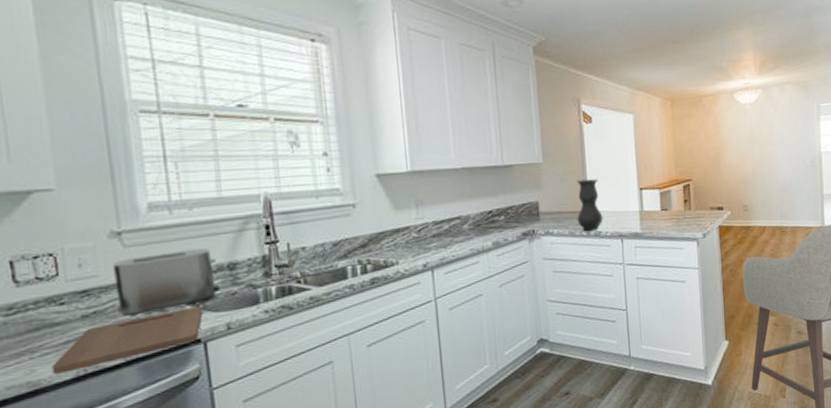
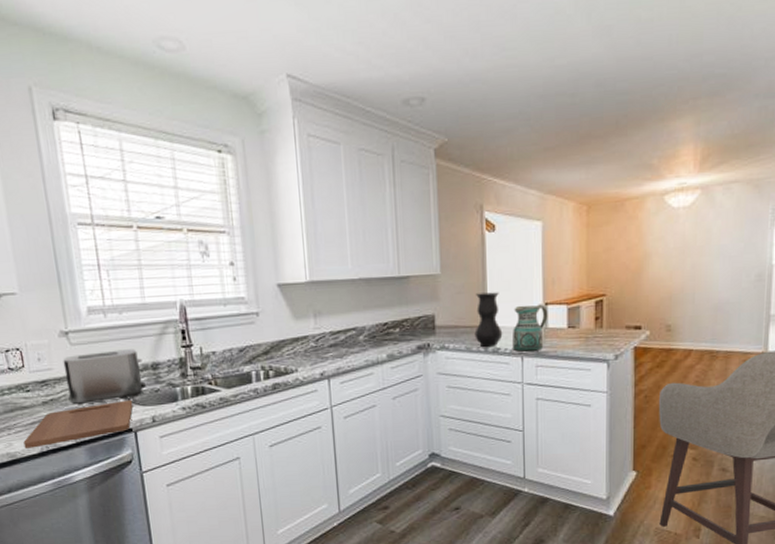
ceramic pitcher: none [612,189,643,234] -> present [511,304,548,352]

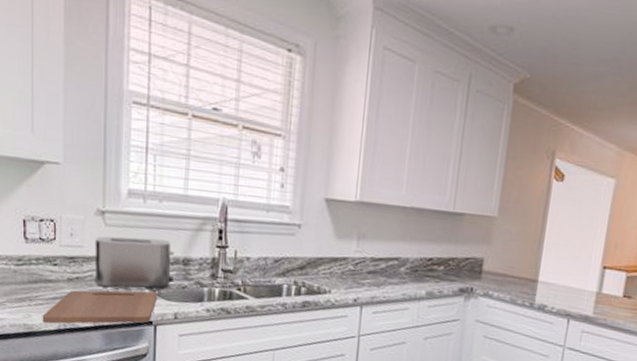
vase: present [474,292,503,348] -> none [522,243,556,304]
ceramic pitcher: present [511,304,548,352] -> none [559,264,605,316]

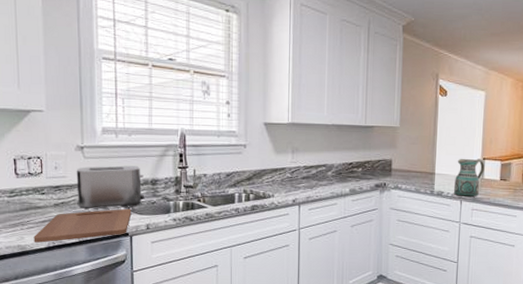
ceramic pitcher: none [559,264,605,316] -> present [453,158,485,197]

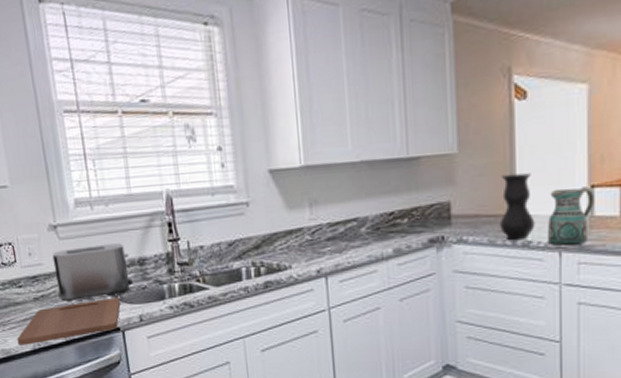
vase: none [423,145,447,191] -> present [499,173,535,241]

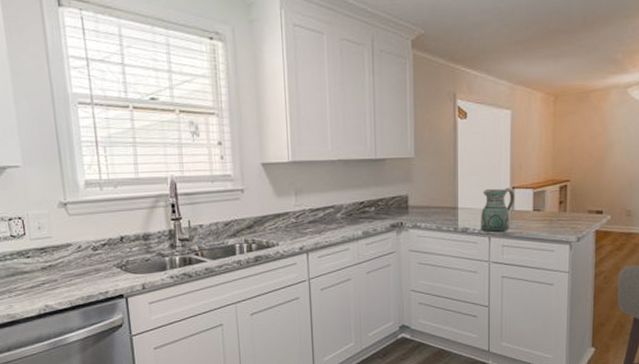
cutting board: present [17,297,121,345] -> none [23,267,125,310]
toaster: present [52,243,133,303] -> none [61,220,137,272]
vase: present [499,173,535,241] -> none [445,175,472,228]

